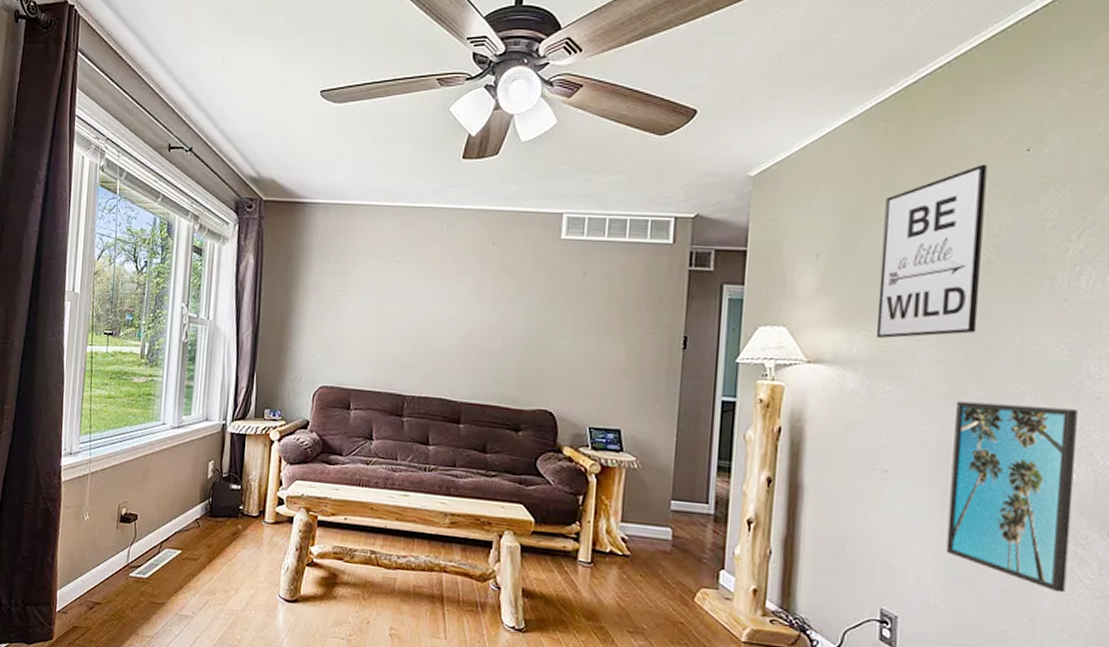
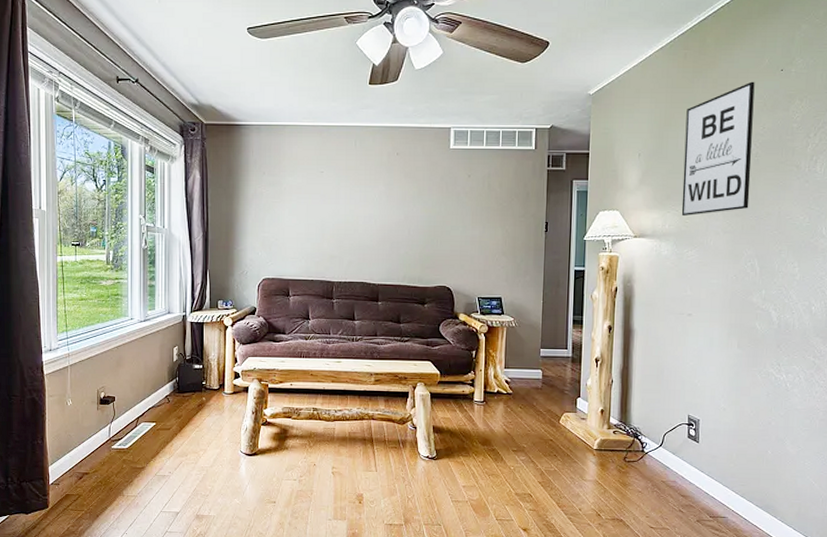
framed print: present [946,401,1078,593] -> none [731,260,815,392]

